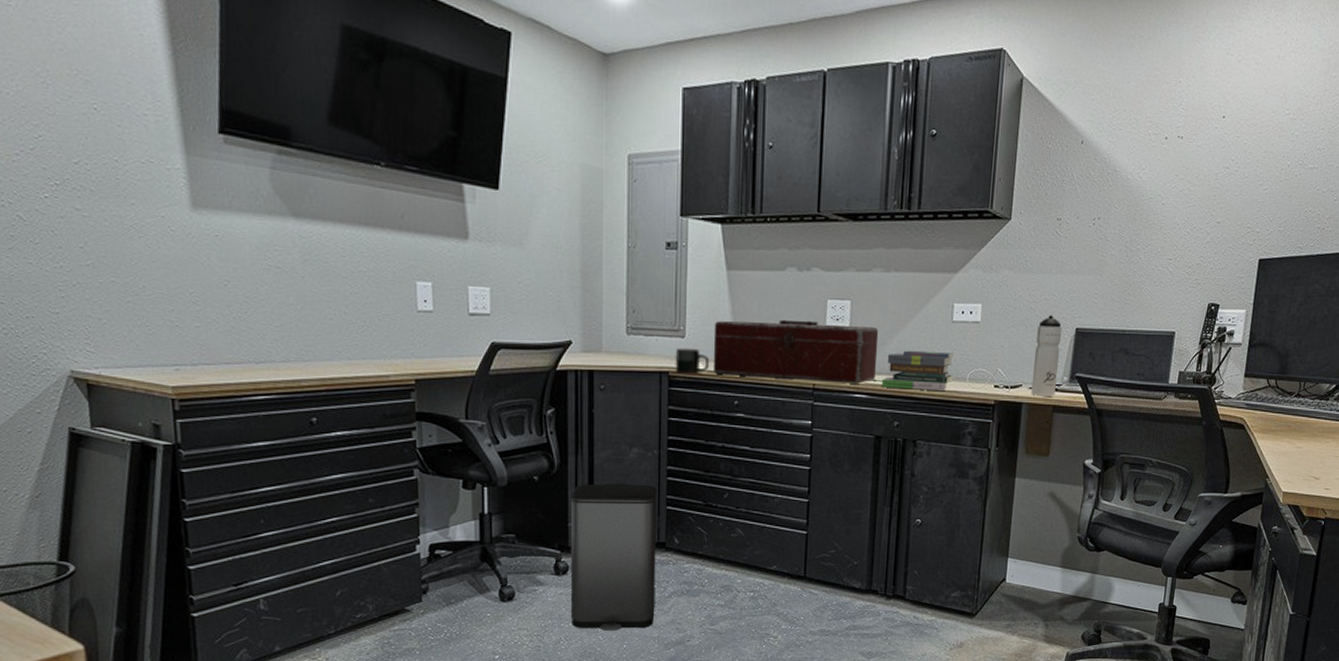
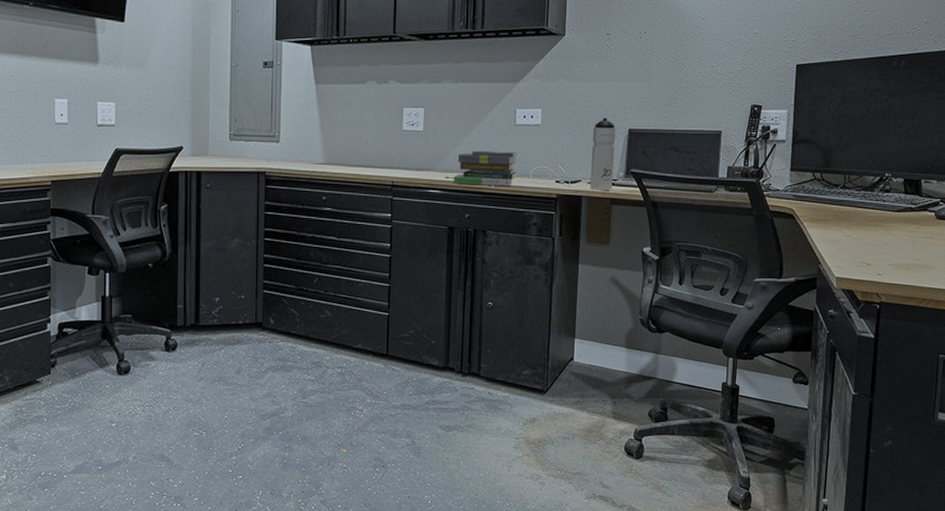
pedal bin: present [570,483,657,632] -> none [178,270,255,403]
mug: present [675,347,710,376] -> none [271,151,301,175]
toolbox: present [713,319,879,384] -> none [303,125,450,181]

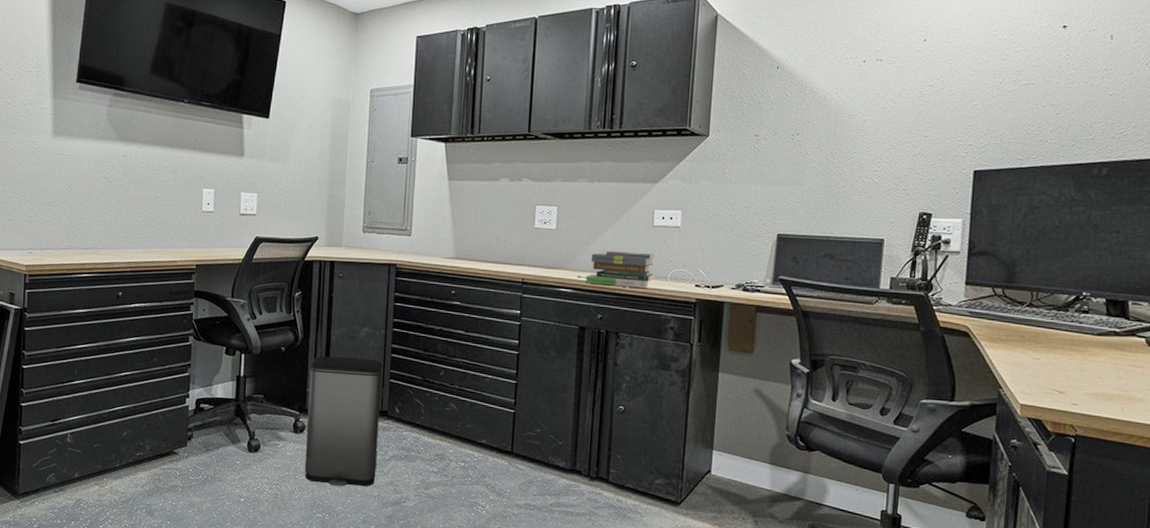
pedal bin: none [178,270,255,403] -> present [304,356,382,487]
water bottle: present [589,118,616,190] -> none [732,221,764,297]

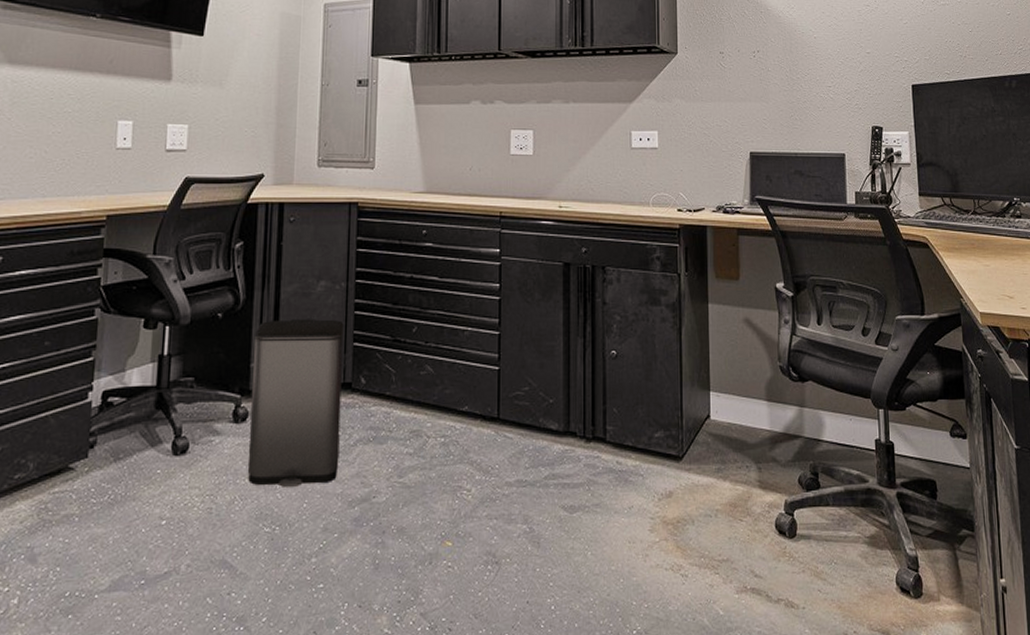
books: present [585,250,655,288] -> none [567,176,637,215]

